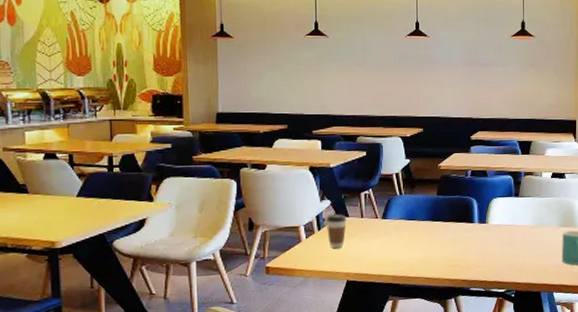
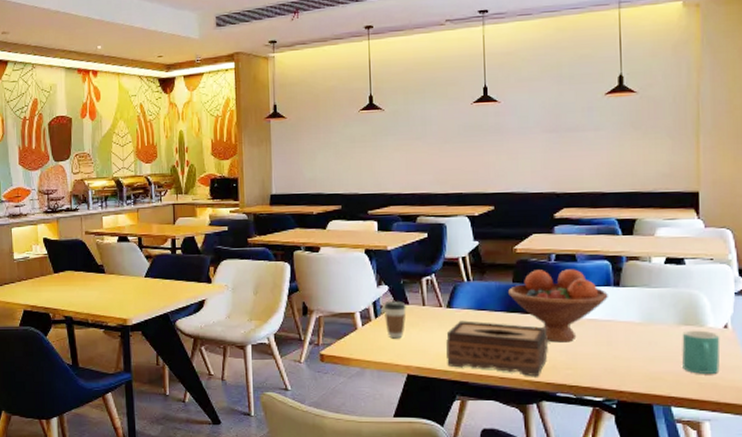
tissue box: none [381,229,464,276] -> present [446,320,548,377]
fruit bowl: none [434,183,510,246] -> present [508,269,608,343]

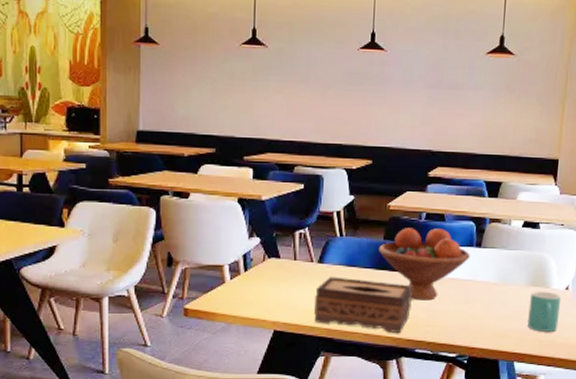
coffee cup: present [383,301,406,339] -> none [253,254,277,294]

